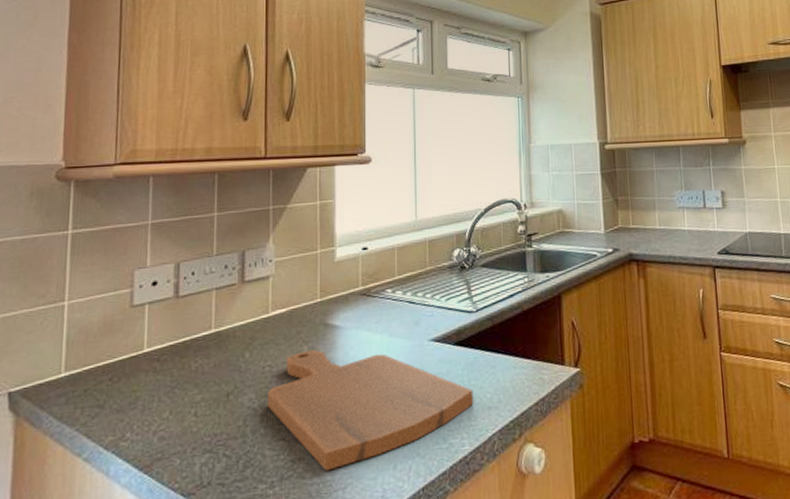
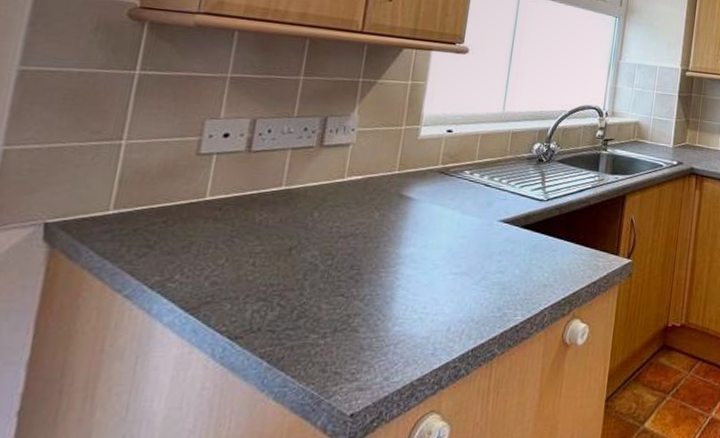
cutting board: present [267,349,474,471] -> none [330,216,533,327]

